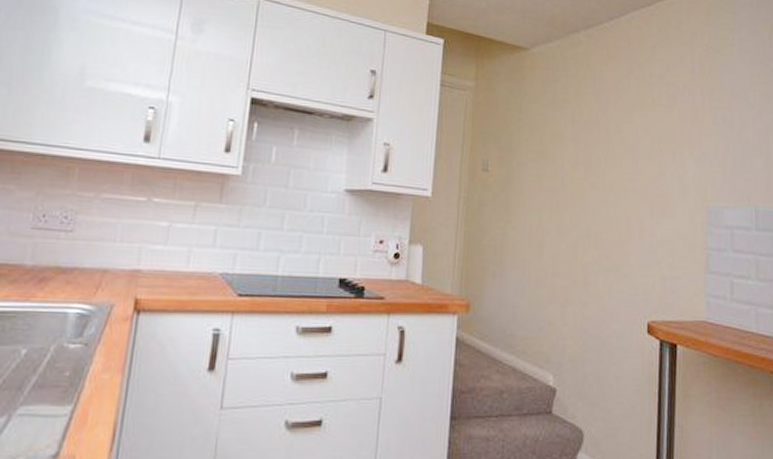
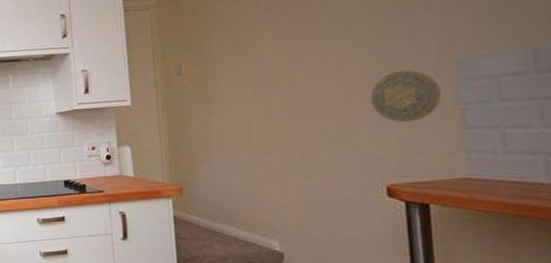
decorative plate: none [644,208,694,261] -> present [370,70,441,123]

